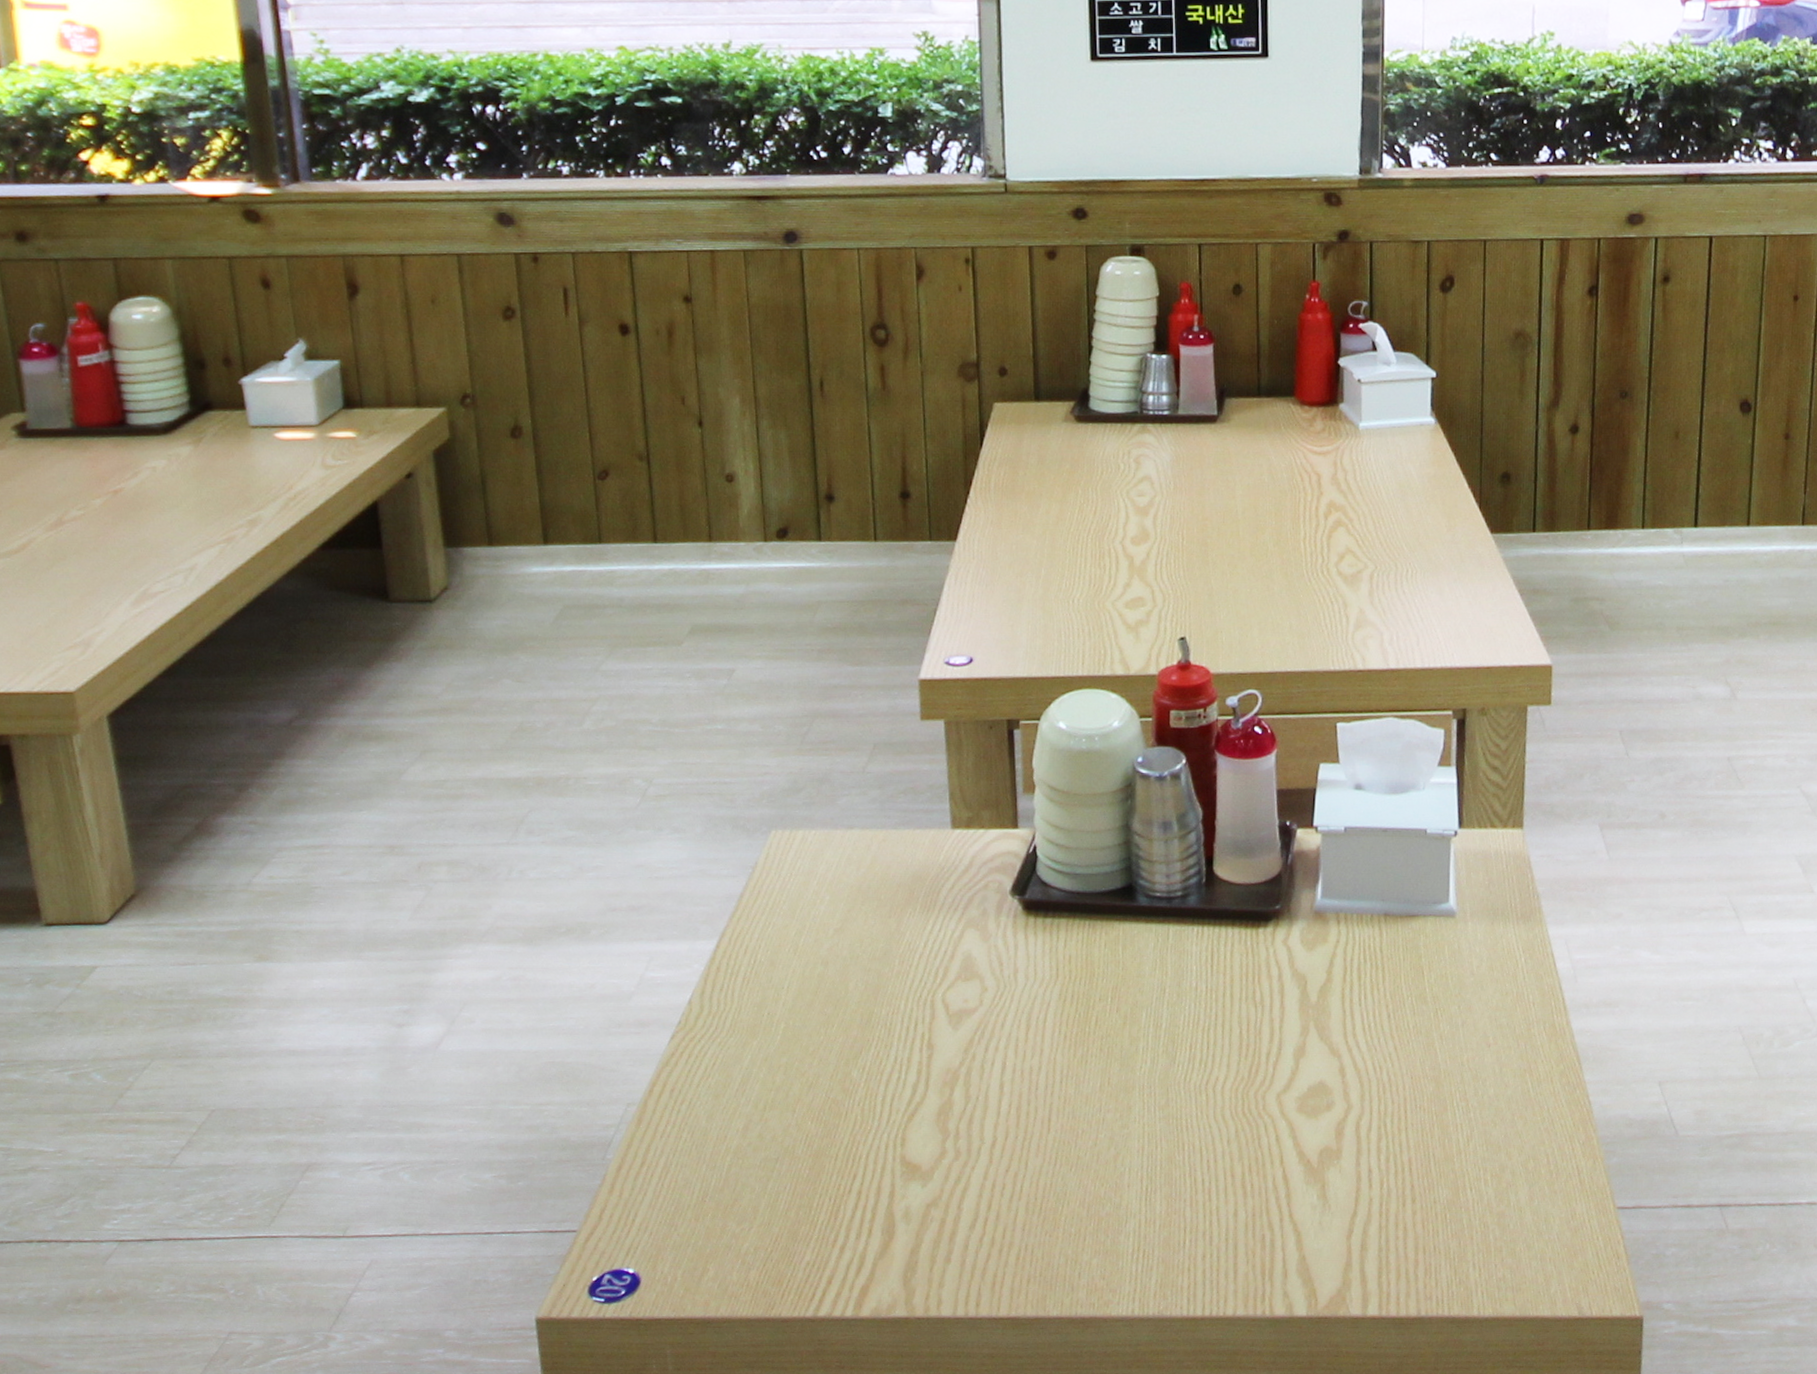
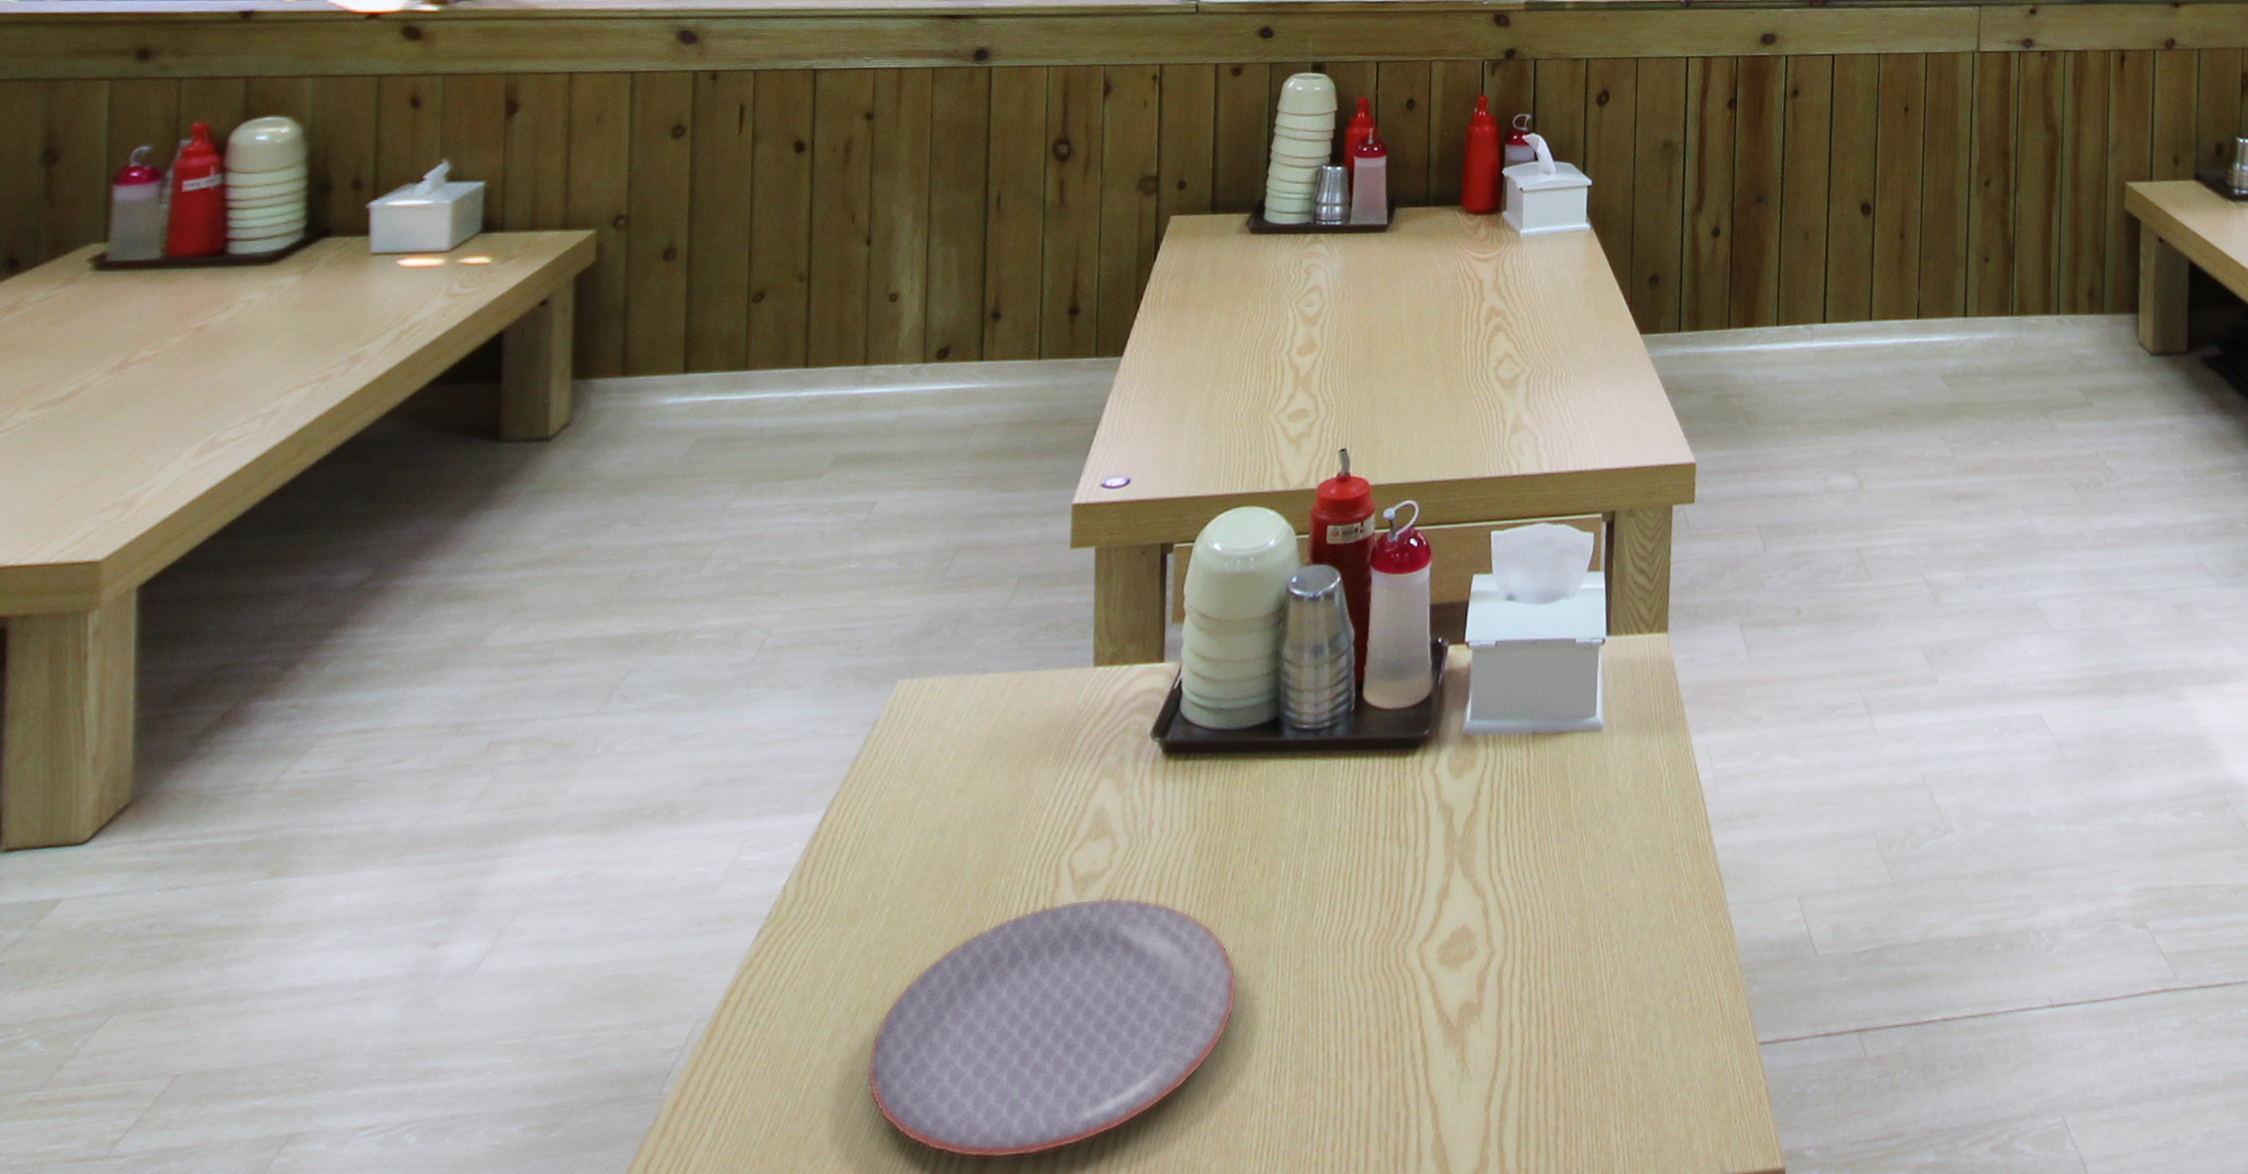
plate: none [778,1031,1108,1239] -> present [866,897,1238,1159]

